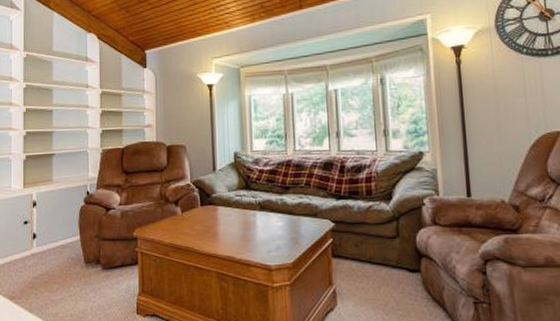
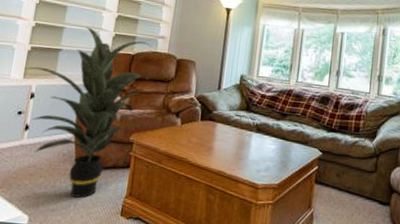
indoor plant: none [22,127,142,300] -> present [23,27,151,198]

